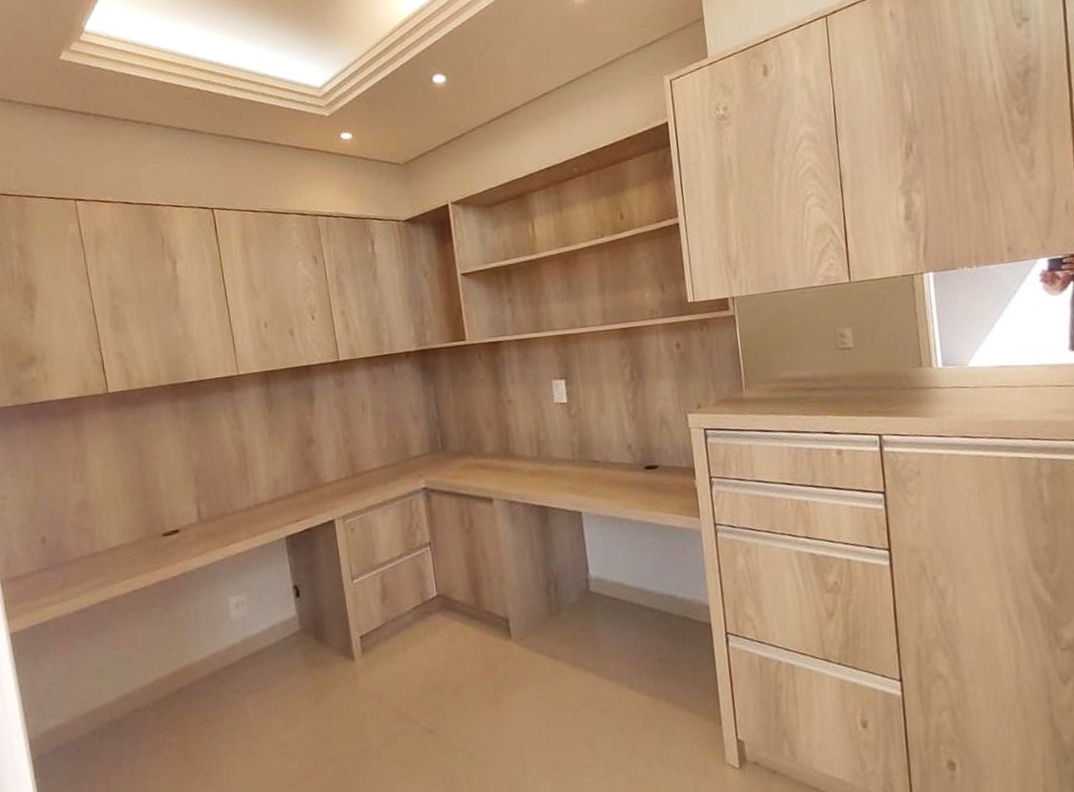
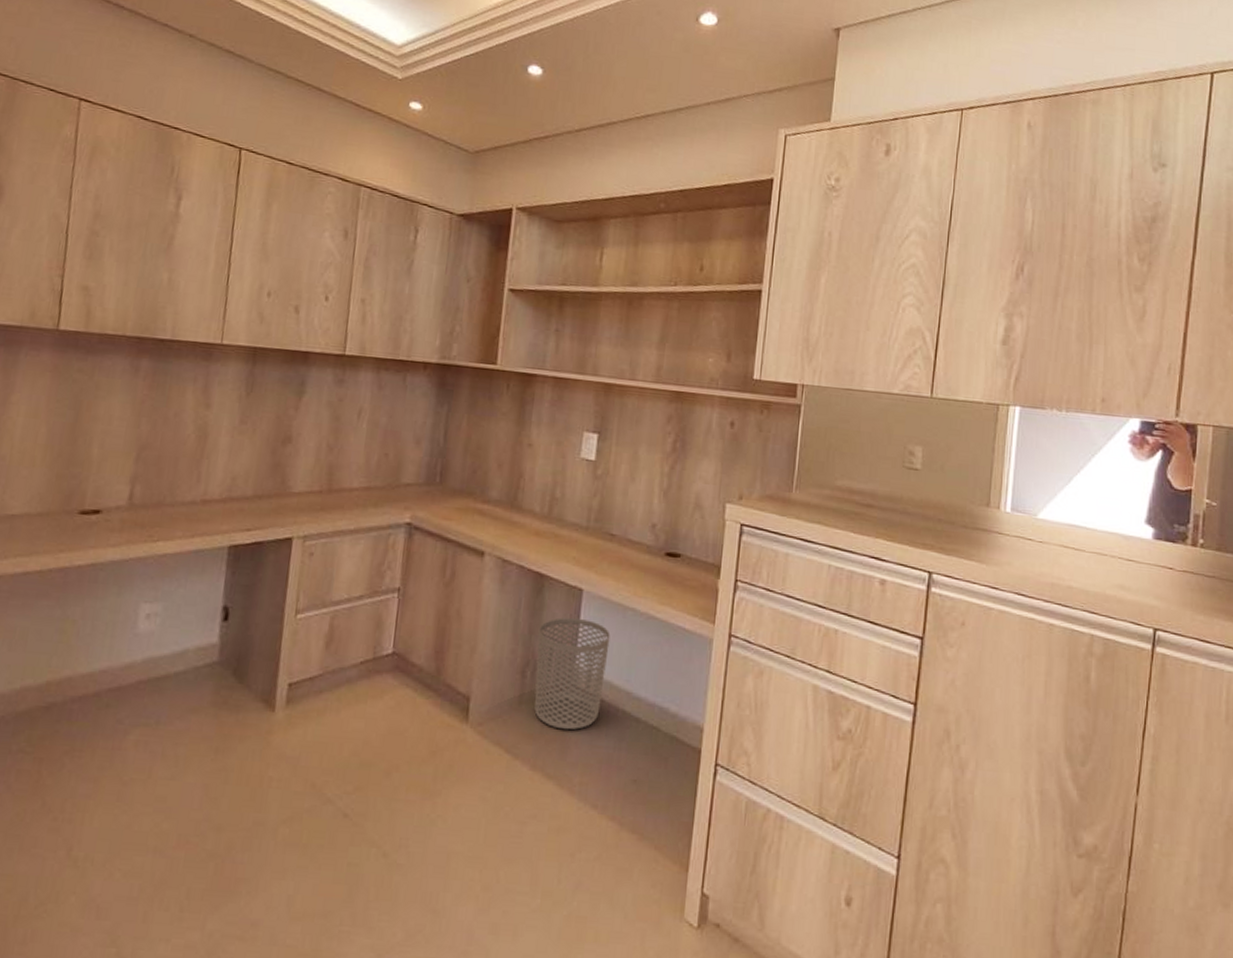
waste bin: none [552,536,618,630] -> present [534,617,610,730]

